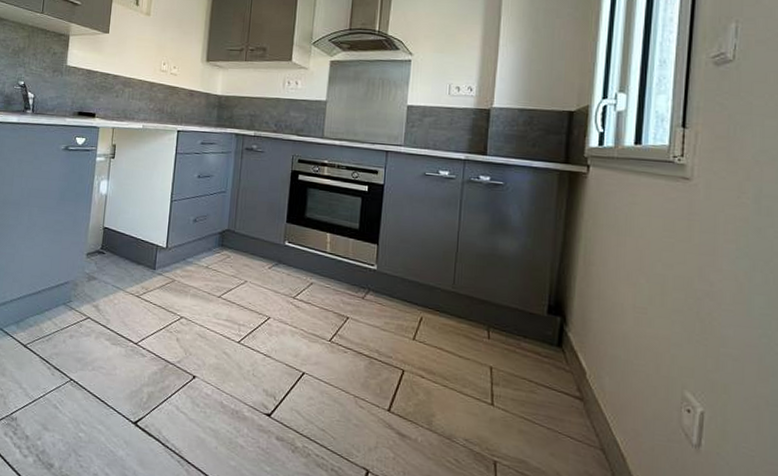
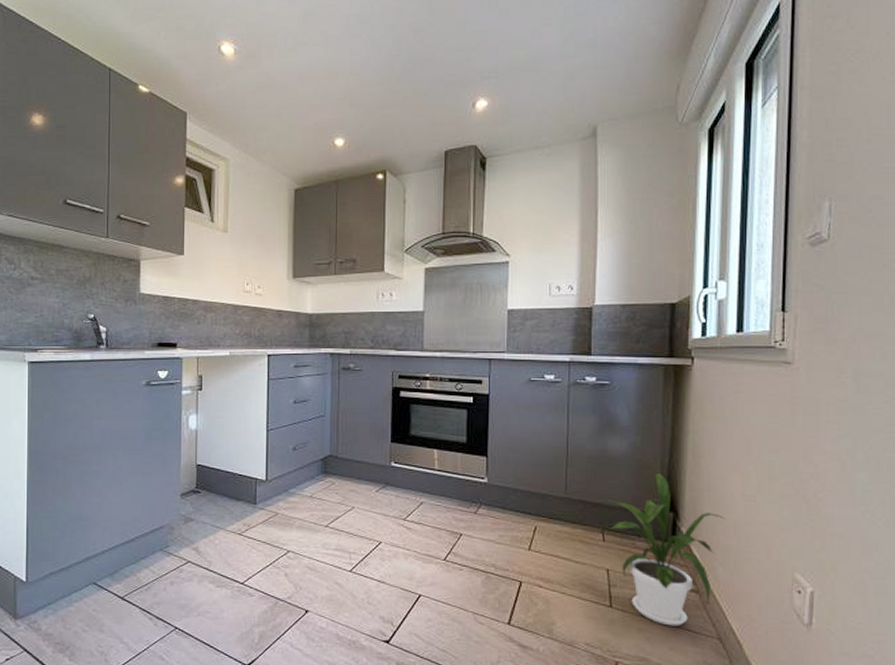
house plant: none [485,275,614,432] -> present [597,472,725,626]

